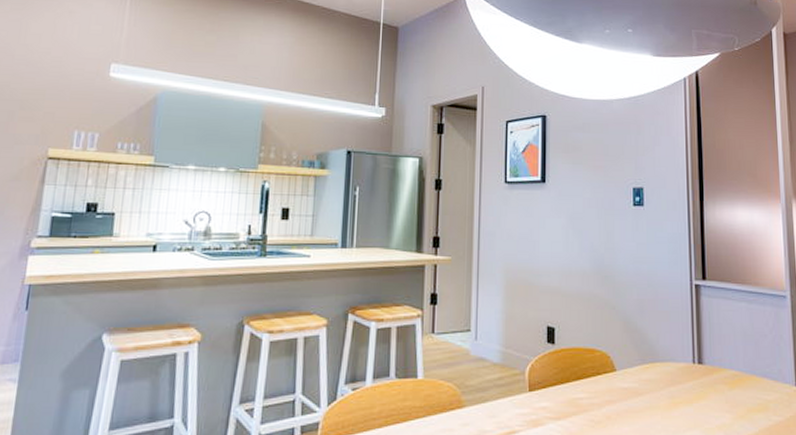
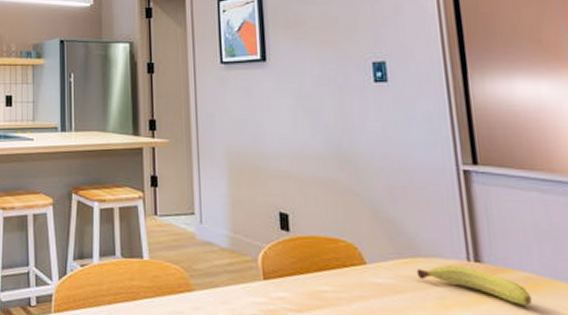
fruit: none [654,368,737,398] -> present [416,265,533,305]

